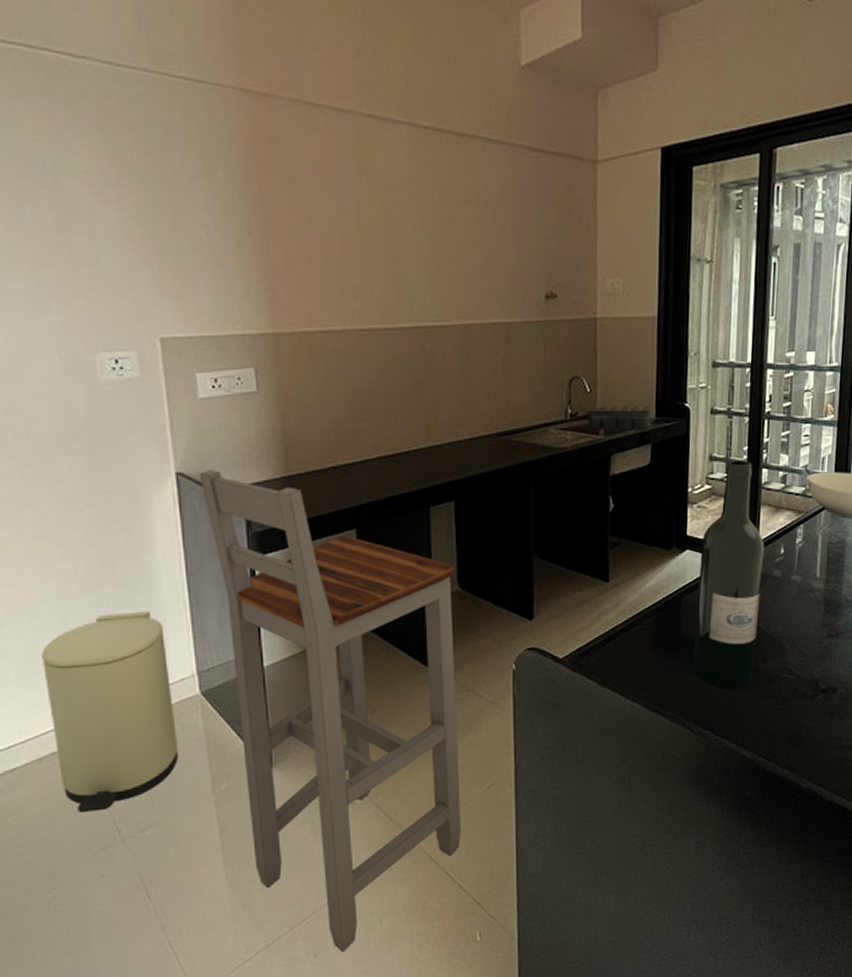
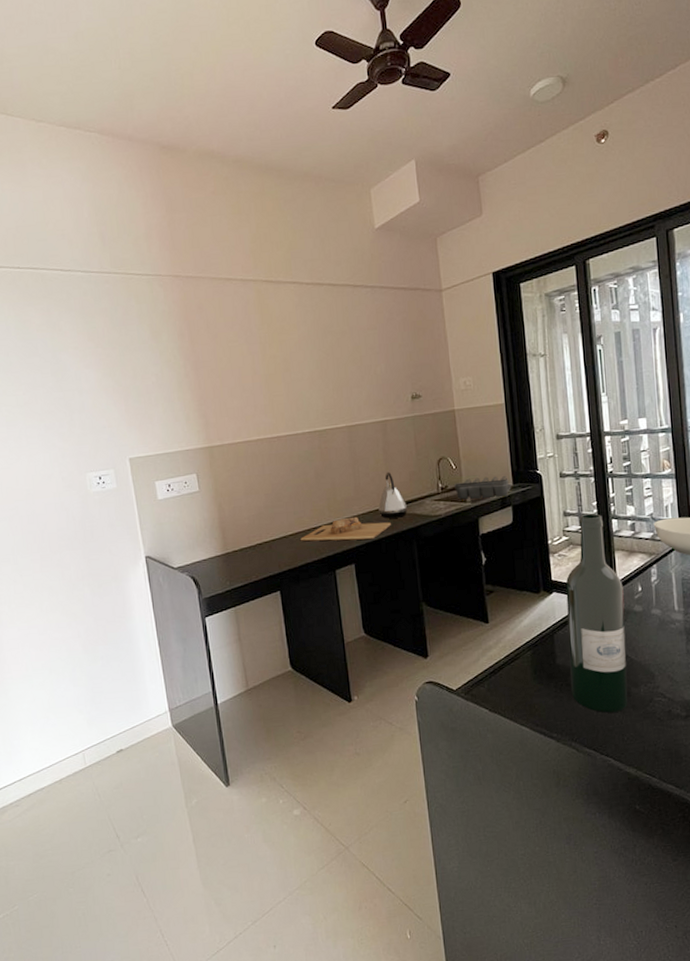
pedal bin: present [42,611,178,813] -> none [58,662,159,823]
bar stool: present [199,470,462,952] -> none [161,552,386,945]
cutting board: none [388,442,504,472] -> present [301,516,391,542]
kettle: none [491,388,527,447] -> present [378,472,408,519]

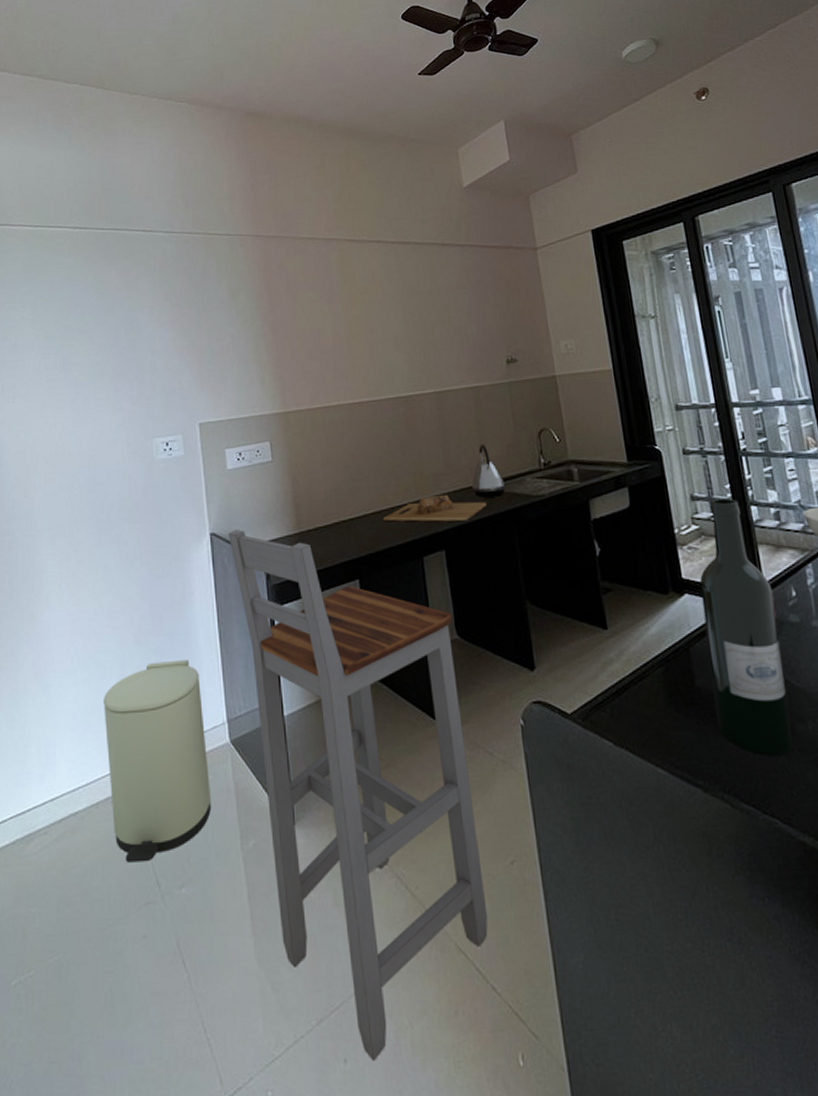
pedal bin: none [58,662,159,823] -> present [103,659,211,863]
bar stool: none [161,552,386,945] -> present [228,530,488,1061]
dish rack: present [453,475,513,500] -> none [557,450,627,478]

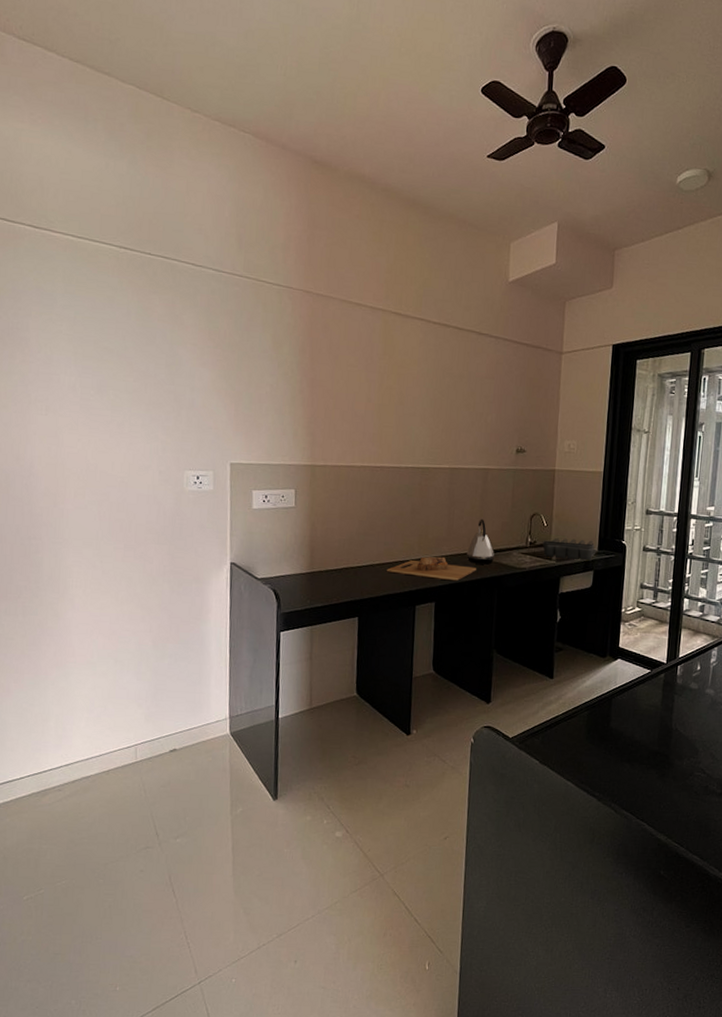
pedal bin: present [103,659,211,863] -> none [119,664,209,818]
bar stool: present [228,530,488,1061] -> none [246,563,431,962]
dish rack: none [557,450,627,478] -> present [542,537,598,561]
wine bottle: present [699,498,793,756] -> none [619,589,684,781]

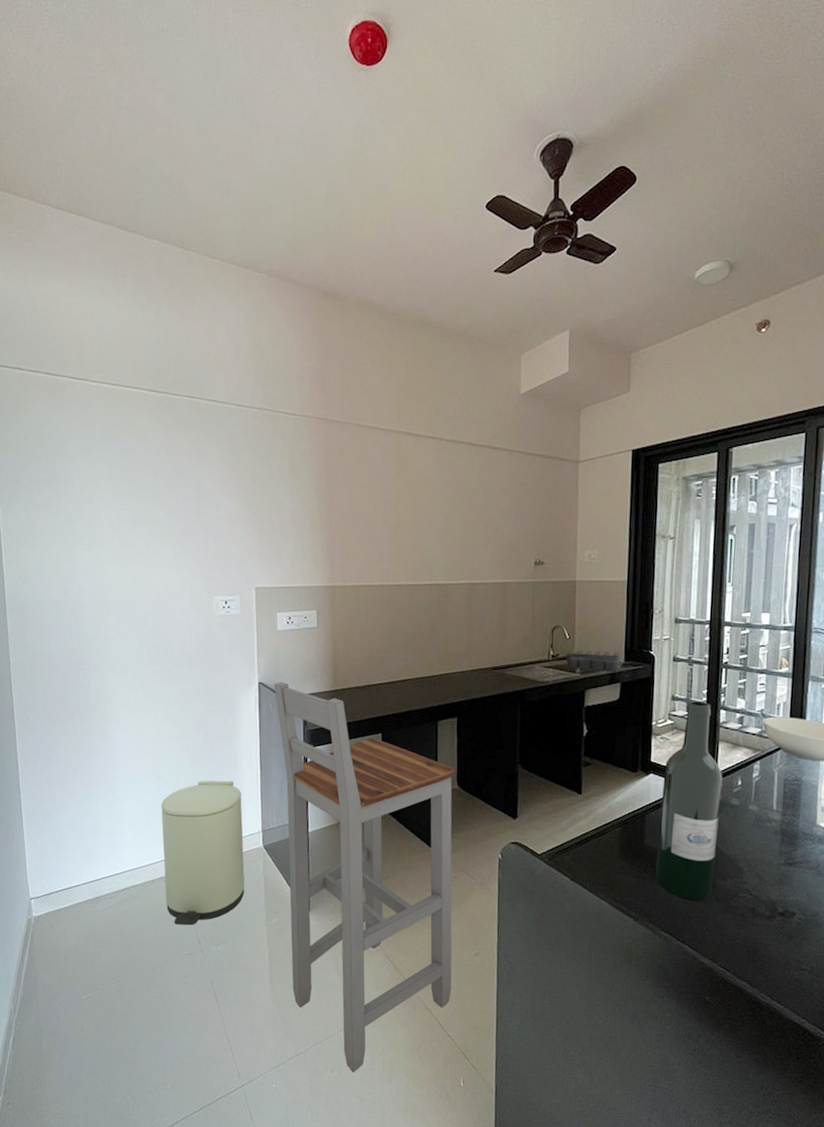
pedal bin: none [119,664,209,818] -> present [161,780,245,926]
bar stool: none [246,563,431,962] -> present [274,682,455,1073]
cutting board: present [387,556,476,582] -> none [408,671,498,697]
kettle: present [467,518,495,565] -> none [487,633,517,679]
wine bottle: none [619,589,684,781] -> present [655,701,723,901]

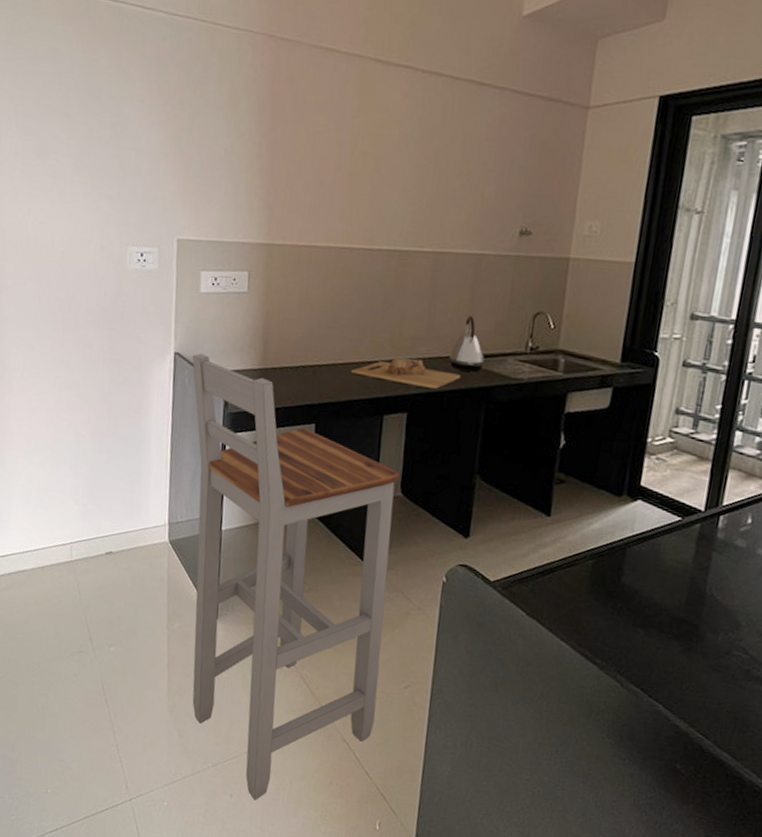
pedal bin: present [161,780,245,926] -> none [55,459,148,621]
cutting board: none [408,671,498,697] -> present [351,357,461,390]
kettle: none [487,633,517,679] -> present [449,315,485,372]
dish rack: present [564,649,624,673] -> none [546,343,620,376]
wine bottle: present [655,701,723,901] -> none [630,417,729,656]

